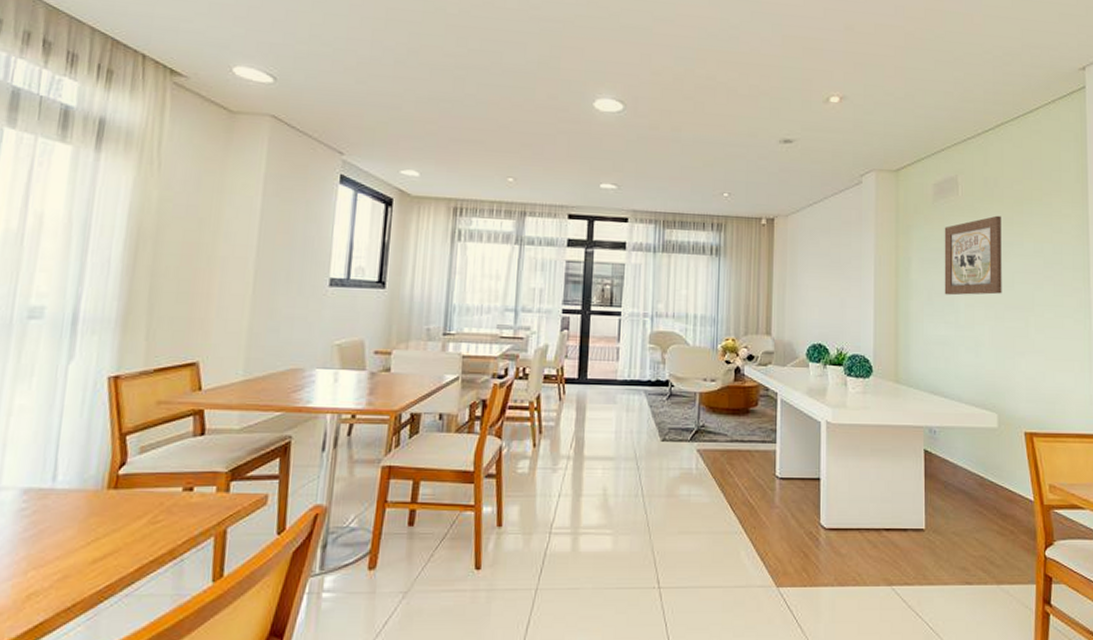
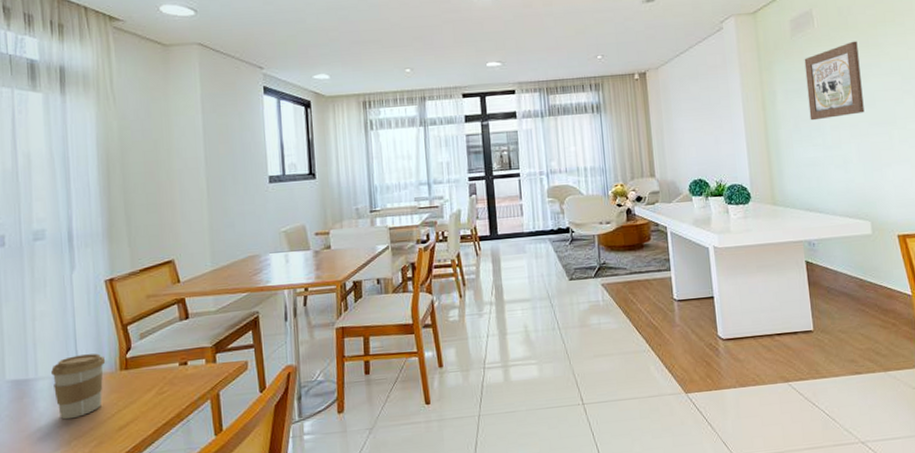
coffee cup: none [18,465,92,543] -> present [50,353,106,420]

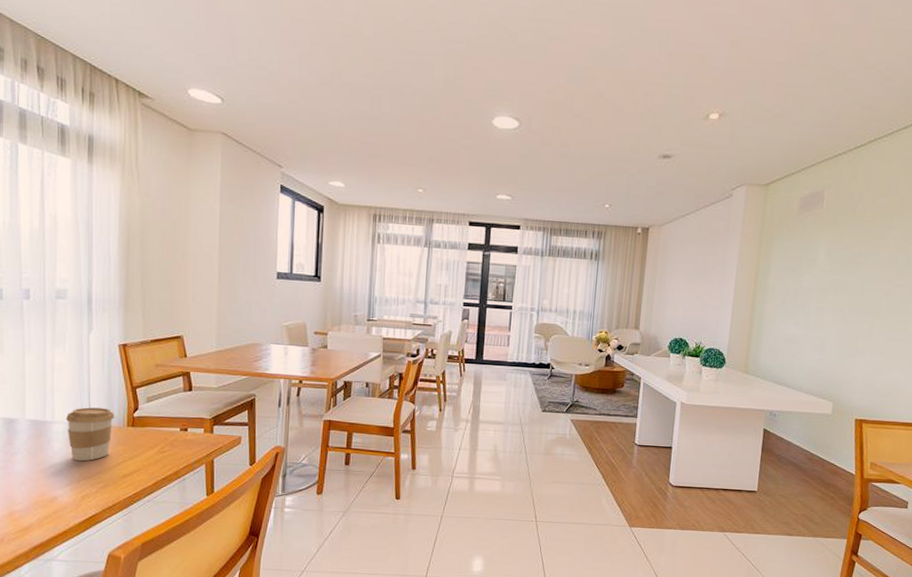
wall art: present [804,41,865,121] -> none [798,228,862,300]

